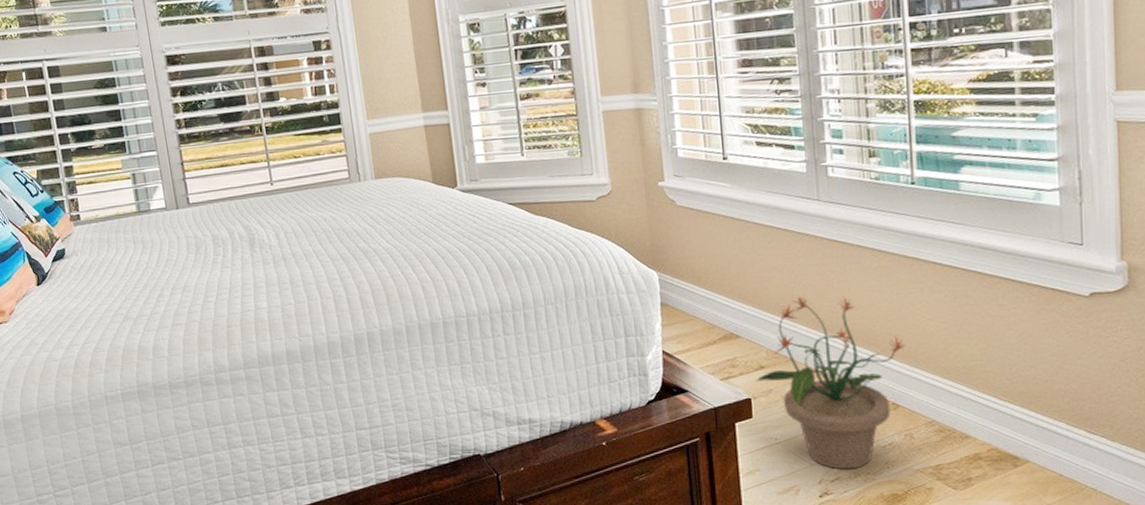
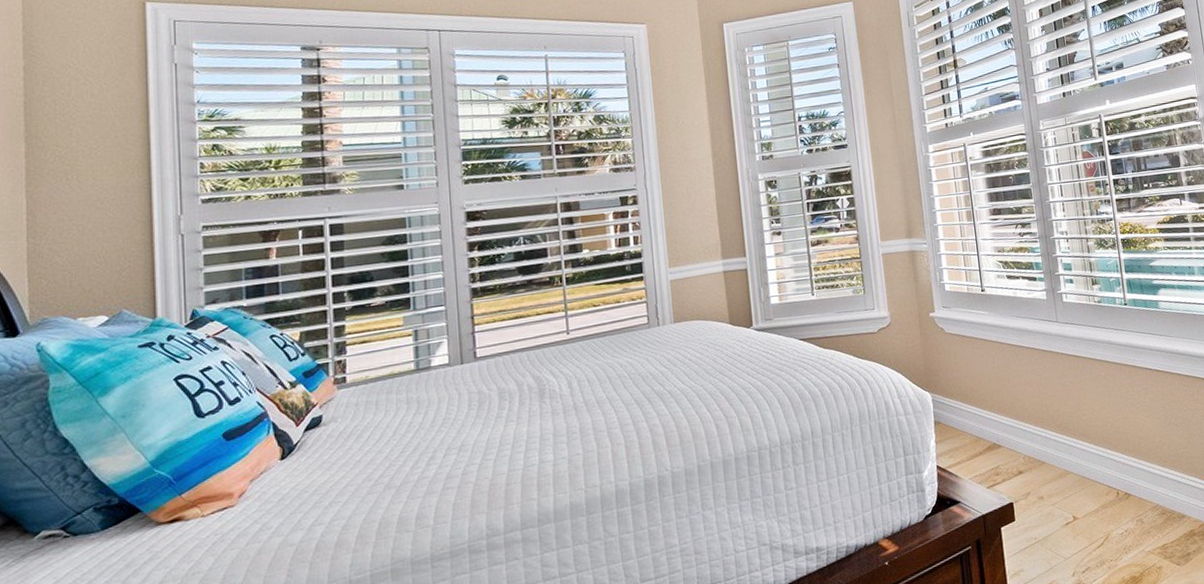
potted plant: present [754,297,906,470] -> none [1015,403,1132,560]

